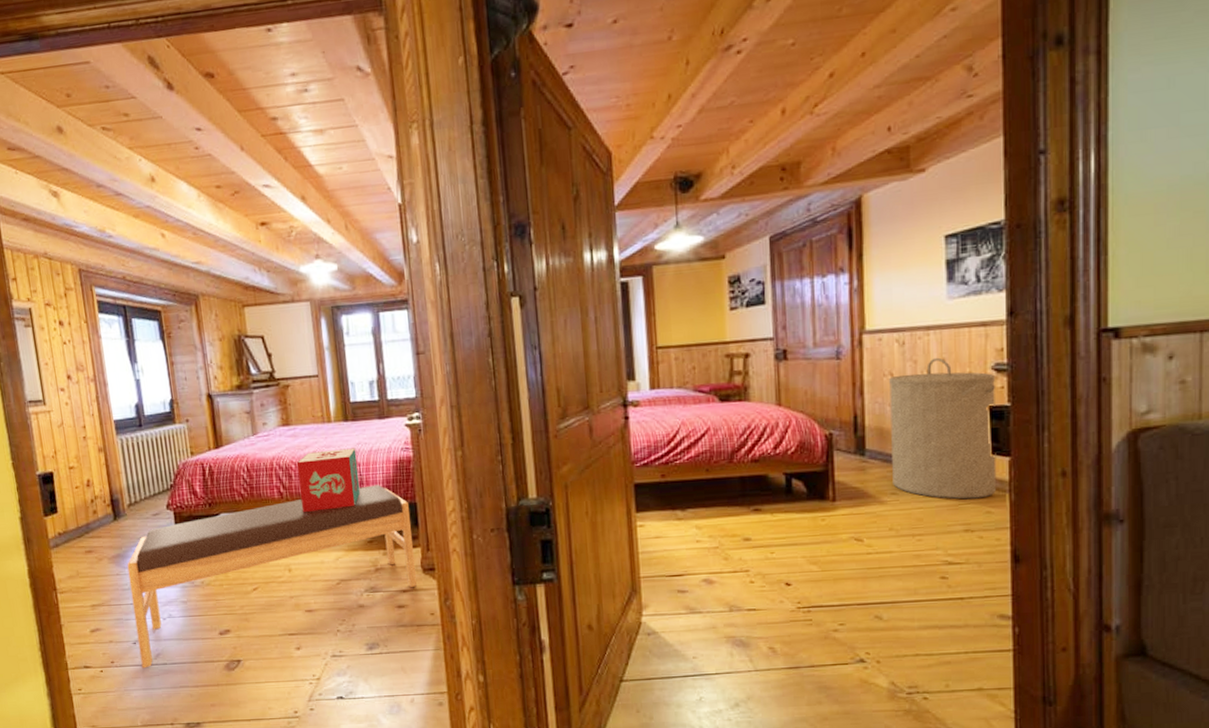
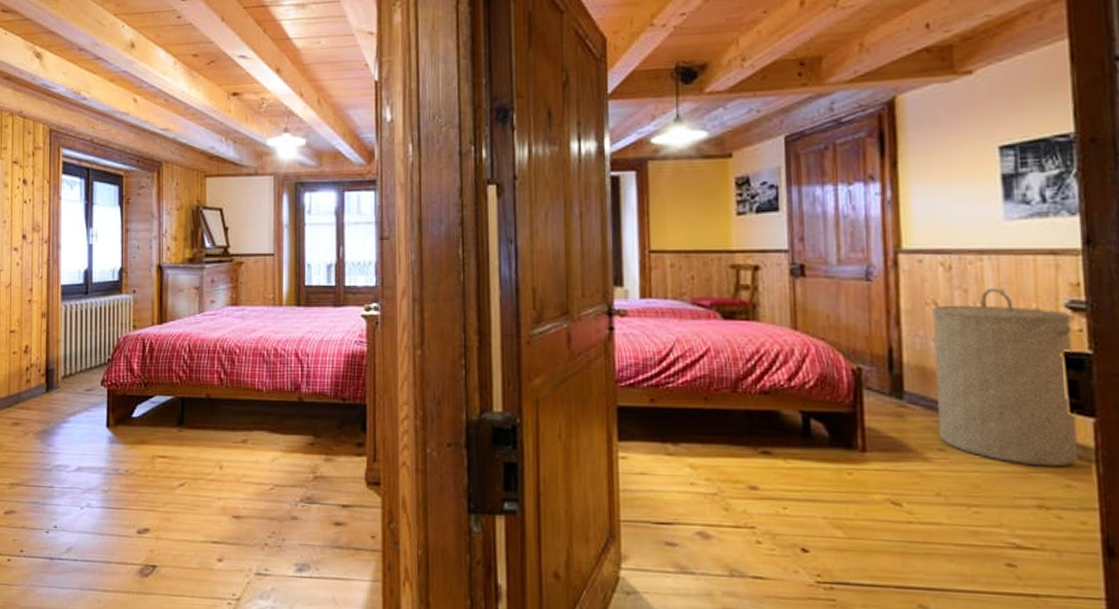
bench: present [127,485,417,669] -> none [51,380,358,563]
decorative box: present [296,448,361,512] -> none [241,336,306,403]

